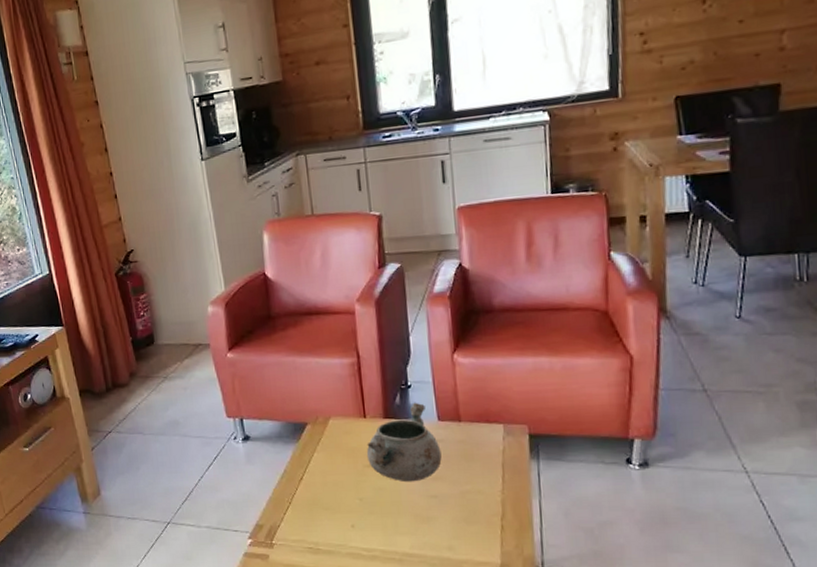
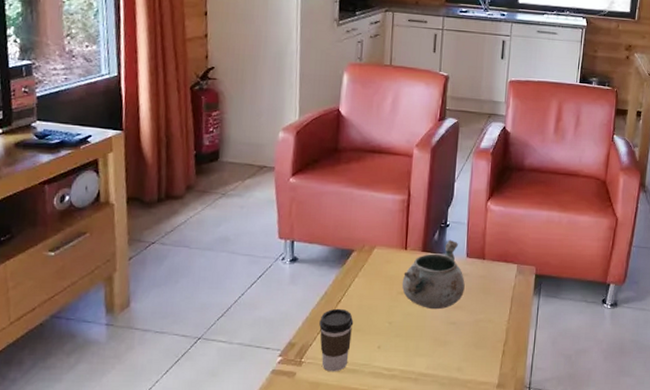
coffee cup: none [284,486,322,554] -> present [319,308,354,372]

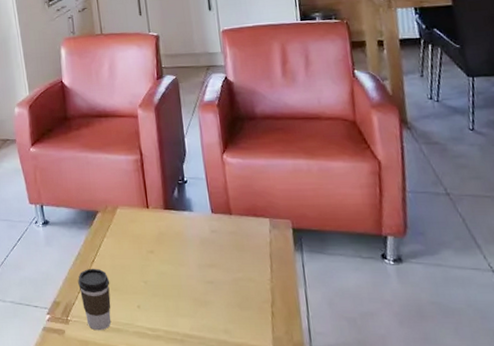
decorative bowl: present [401,239,465,310] -> none [149,196,216,268]

